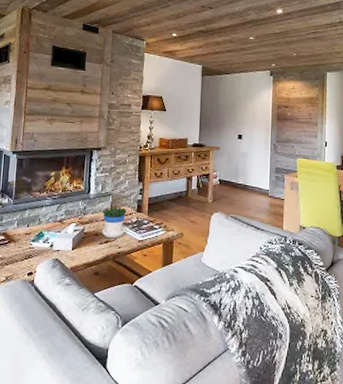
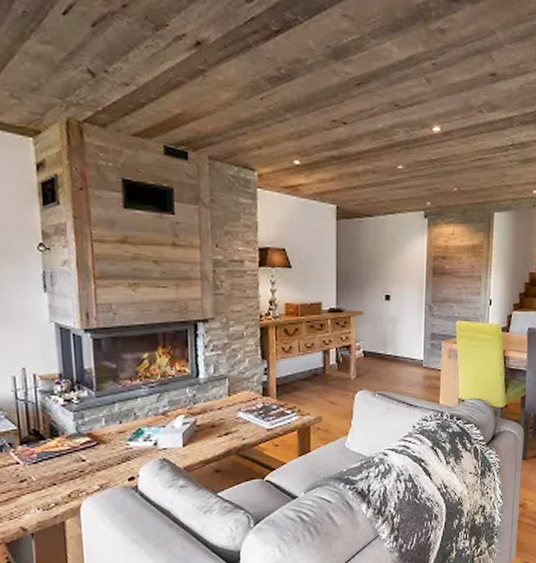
flowerpot: present [102,207,127,239] -> none [217,391,250,430]

